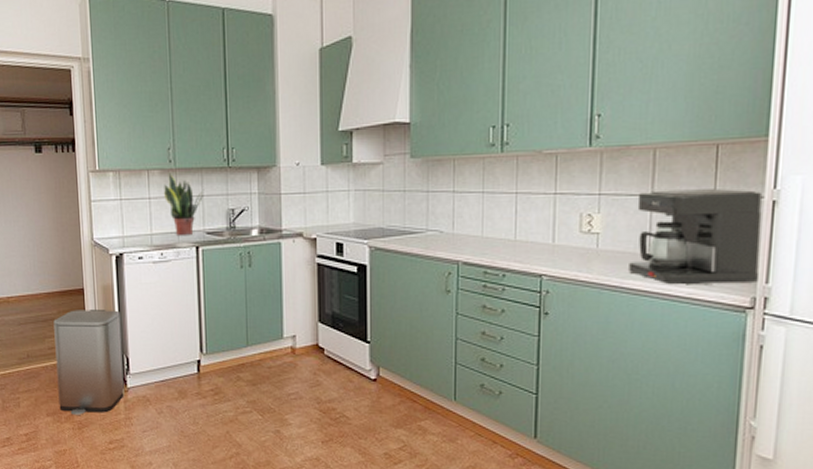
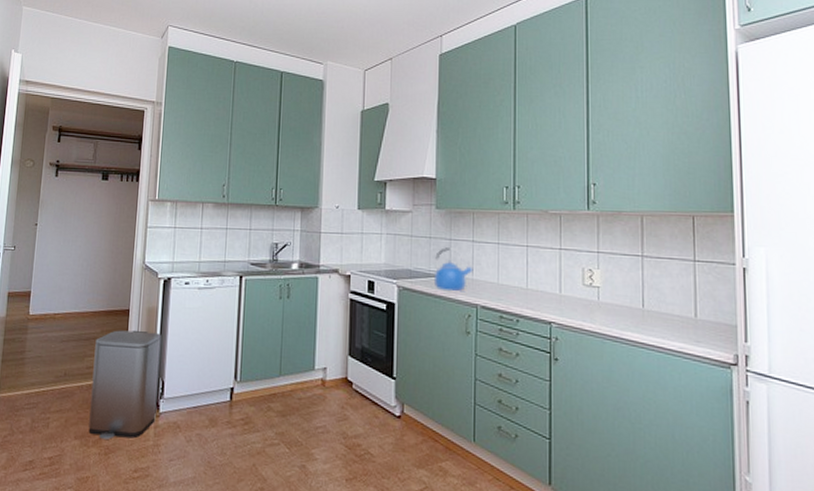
potted plant: present [163,173,204,237] -> none [214,207,252,266]
kettle: none [409,201,454,248] -> present [433,247,474,291]
coffee maker: present [629,187,763,285] -> none [627,252,739,342]

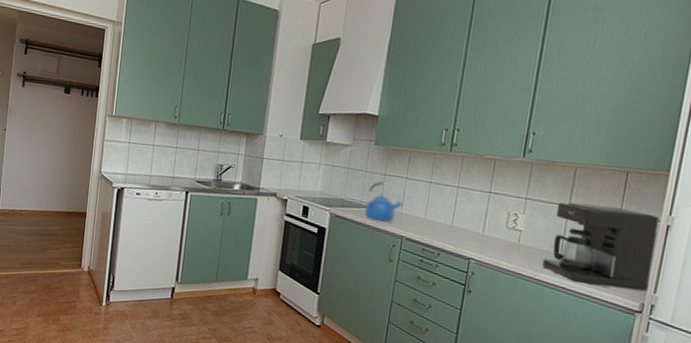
pedal bin: present [88,330,161,440] -> none [49,229,114,321]
coffee maker: none [627,252,739,342] -> present [542,202,660,292]

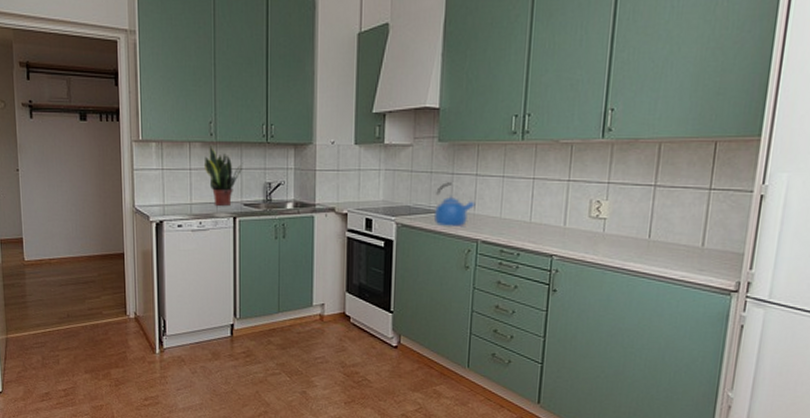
potted plant: none [165,127,200,182] -> present [203,146,243,207]
coffee maker: present [542,202,660,292] -> none [630,181,753,269]

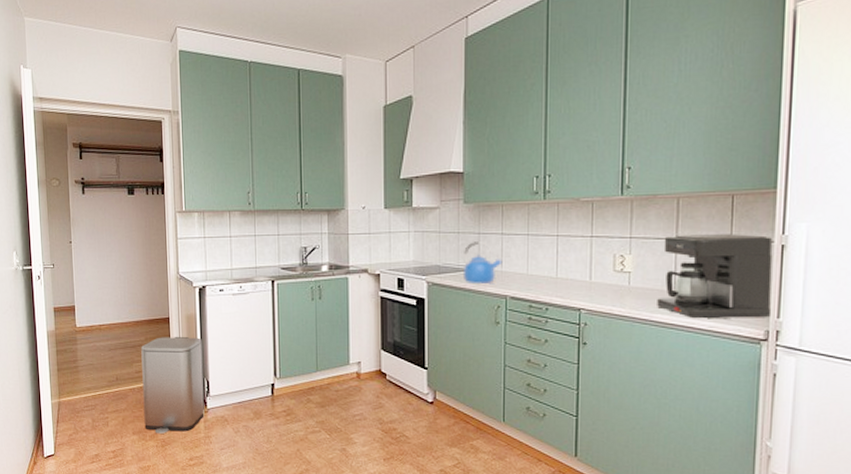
pedal bin: none [94,273,160,373] -> present [141,337,204,434]
potted plant: present [203,146,243,207] -> none [243,214,280,271]
coffee maker: none [630,181,753,269] -> present [657,233,773,319]

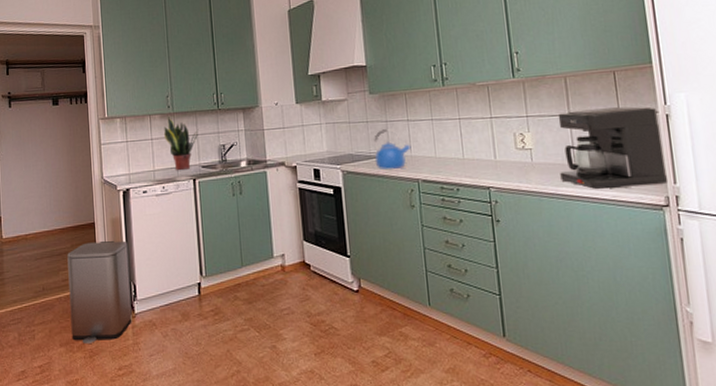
potted plant: none [243,214,280,271] -> present [163,117,199,171]

